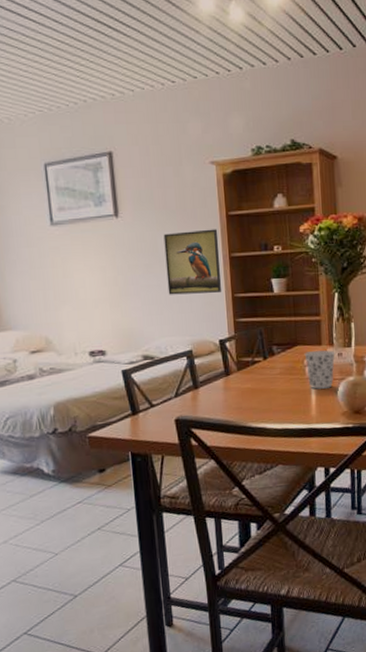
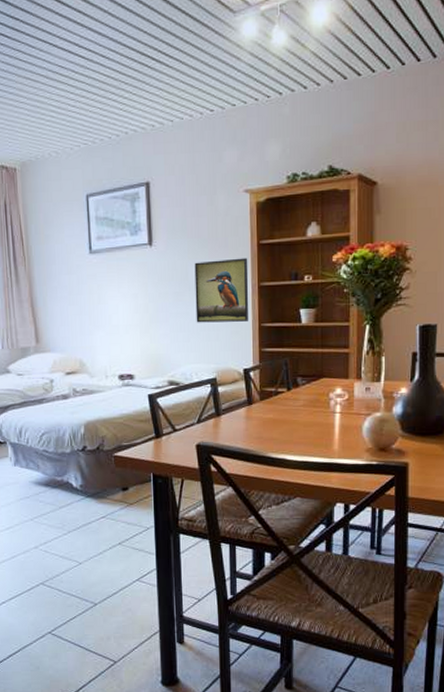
cup: present [304,350,335,389] -> none [330,384,363,423]

